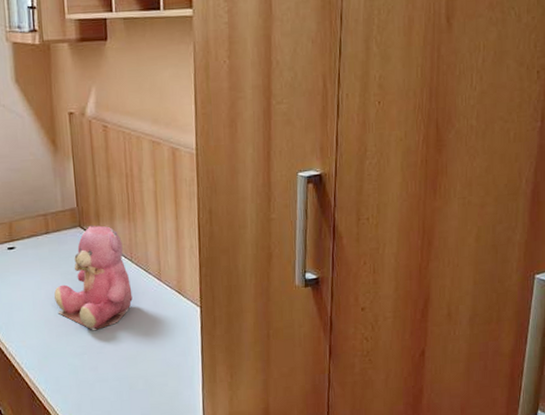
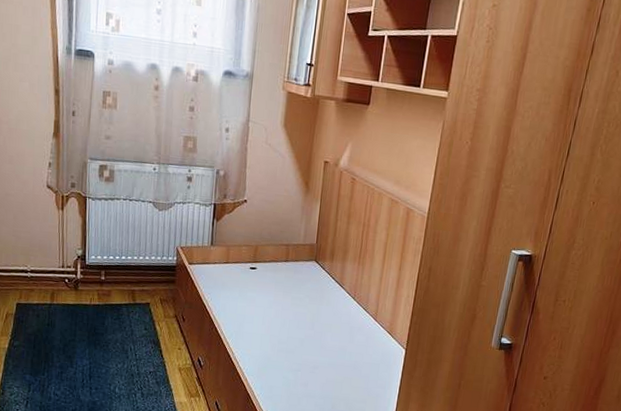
teddy bear: present [54,225,133,331] -> none [282,261,350,353]

